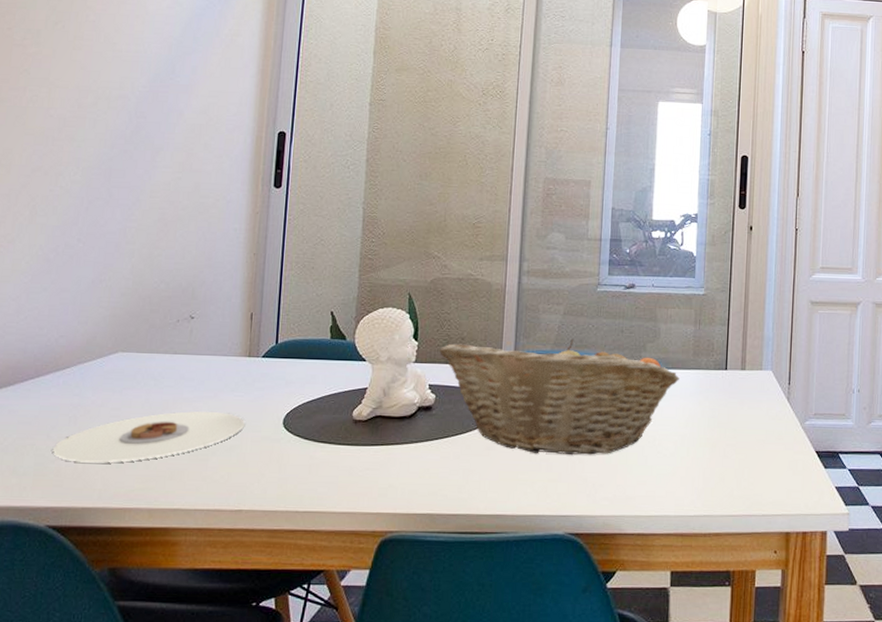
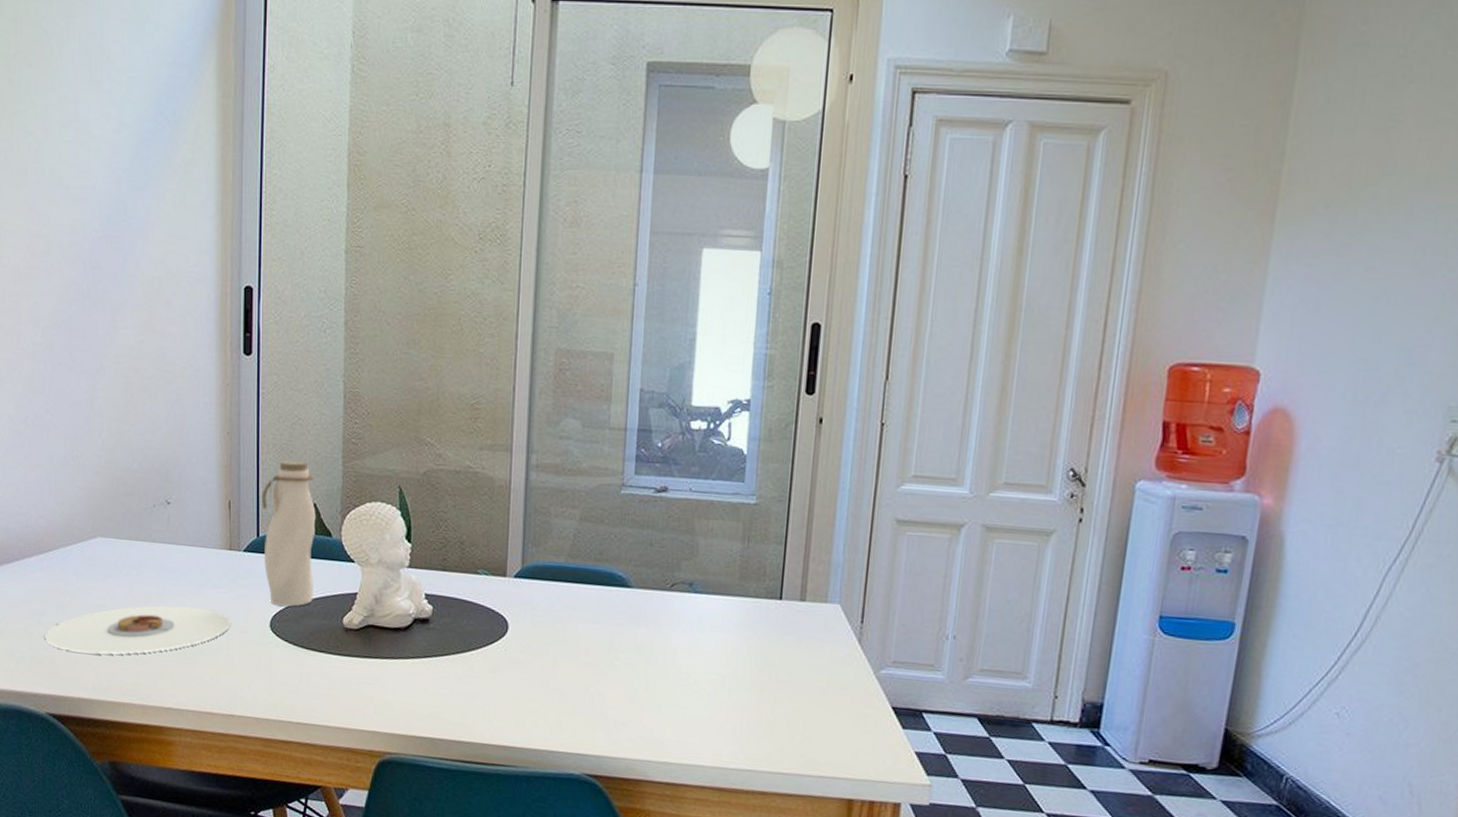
water bottle: none [281,275,332,404] -> present [261,460,316,607]
fruit basket: present [439,339,679,455] -> none [436,547,721,689]

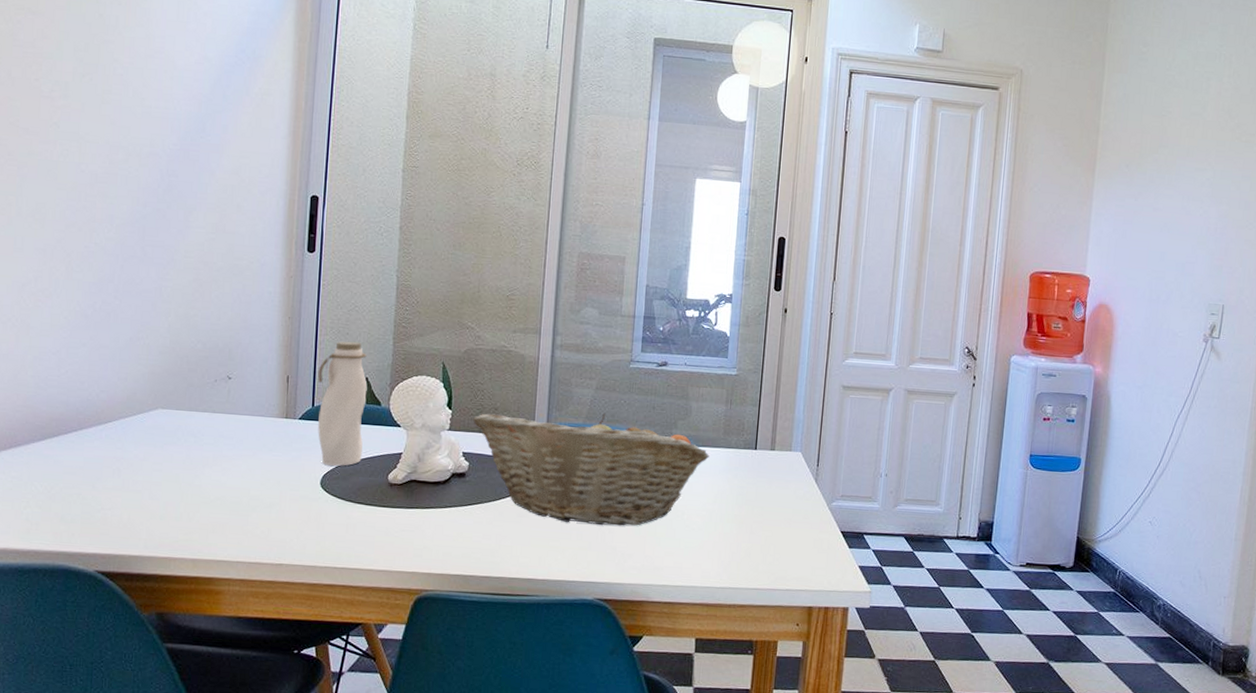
plate: present [44,605,230,654] -> none [98,468,283,515]
fruit basket: none [436,547,721,689] -> present [473,413,709,526]

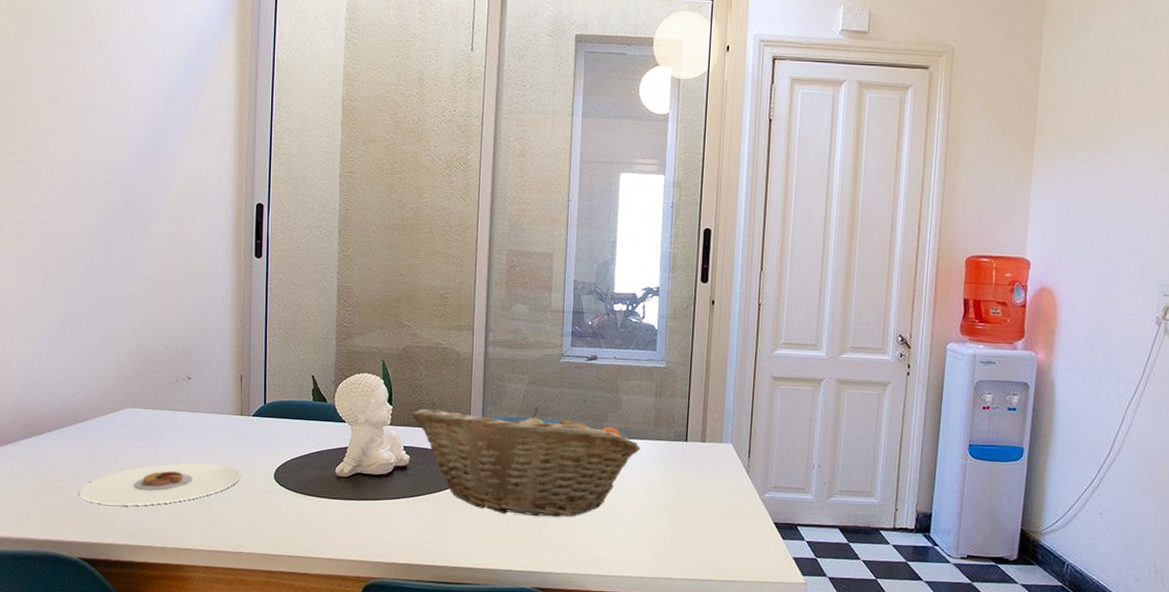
plate: none [98,468,283,515] -> present [78,463,240,506]
water bottle: present [317,341,367,466] -> none [268,341,314,460]

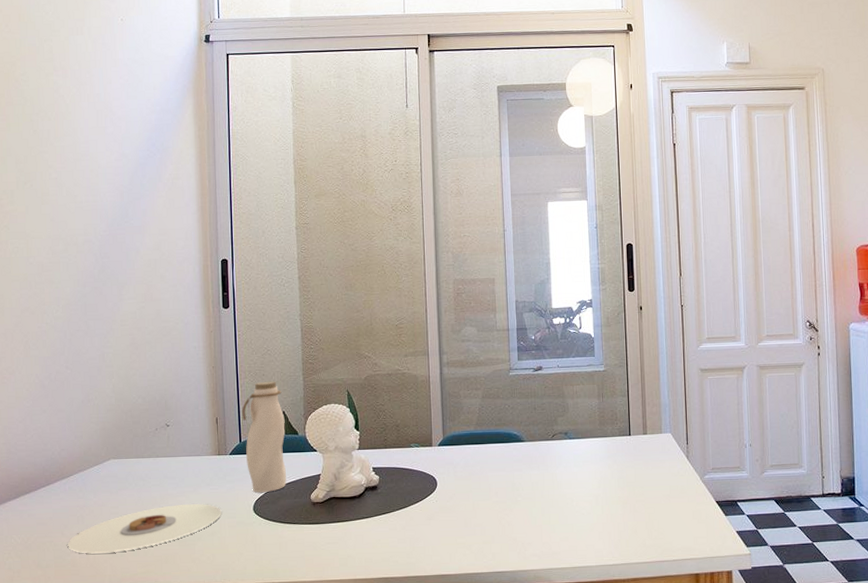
water bottle: none [268,341,314,460] -> present [241,381,286,492]
fruit basket: present [412,407,640,517] -> none [378,419,589,520]

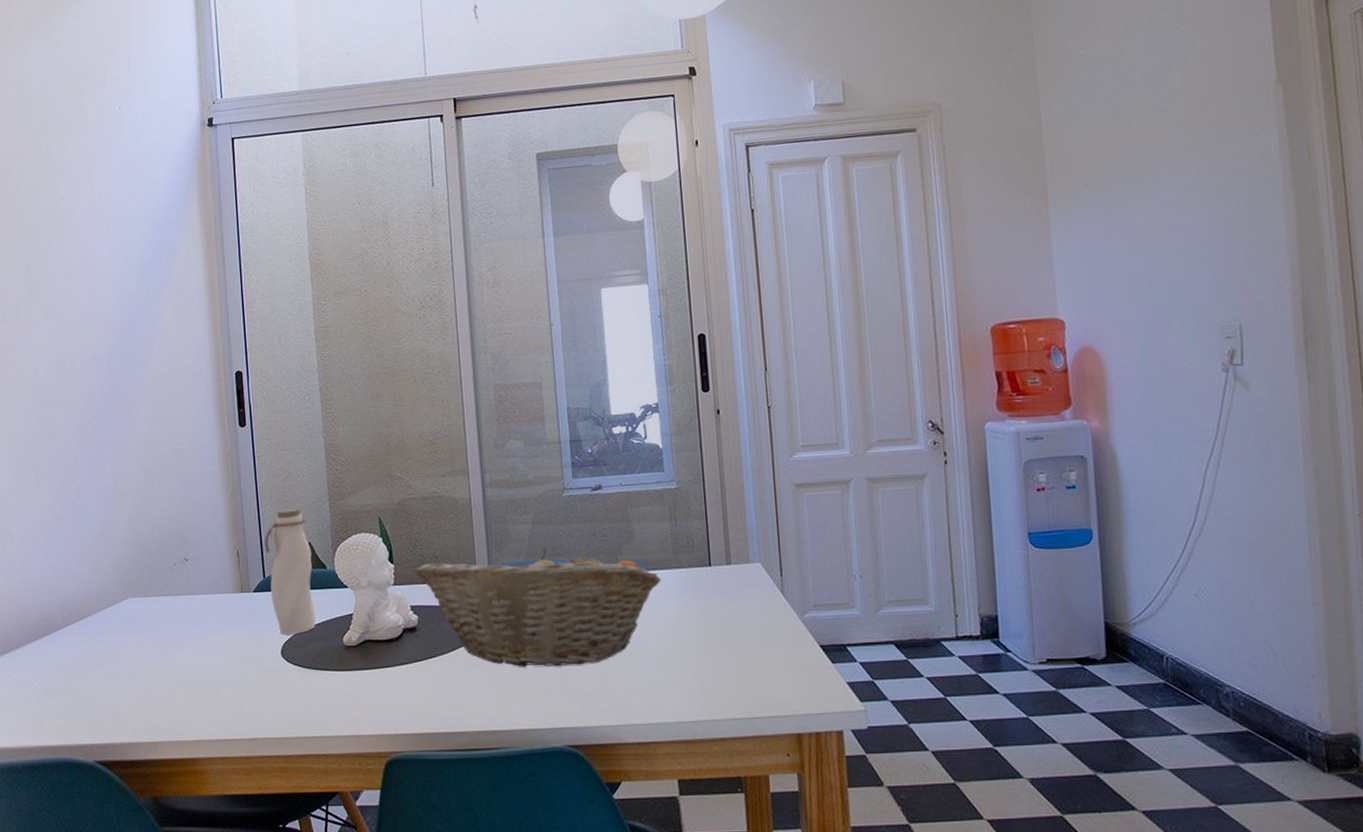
plate: present [67,503,221,554] -> none [88,647,247,702]
fruit basket: none [378,419,589,520] -> present [415,548,661,667]

